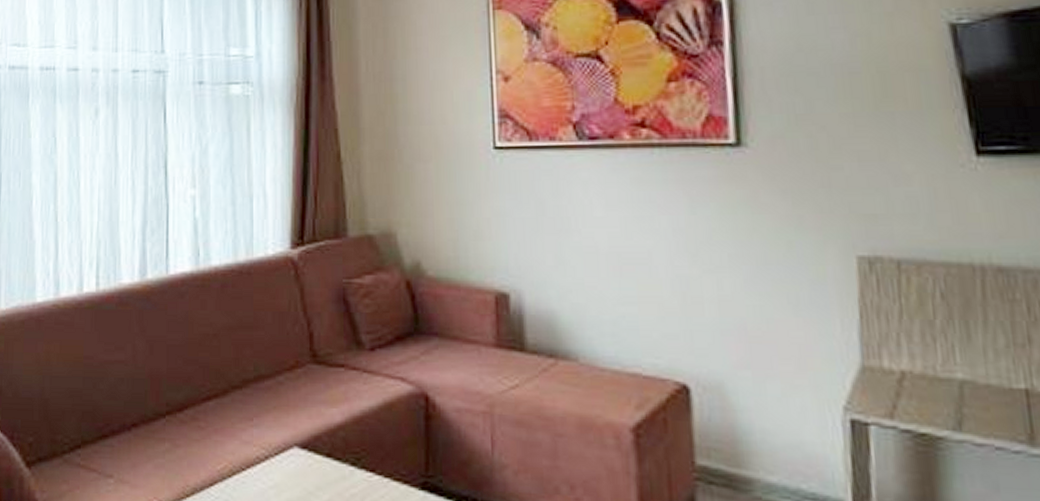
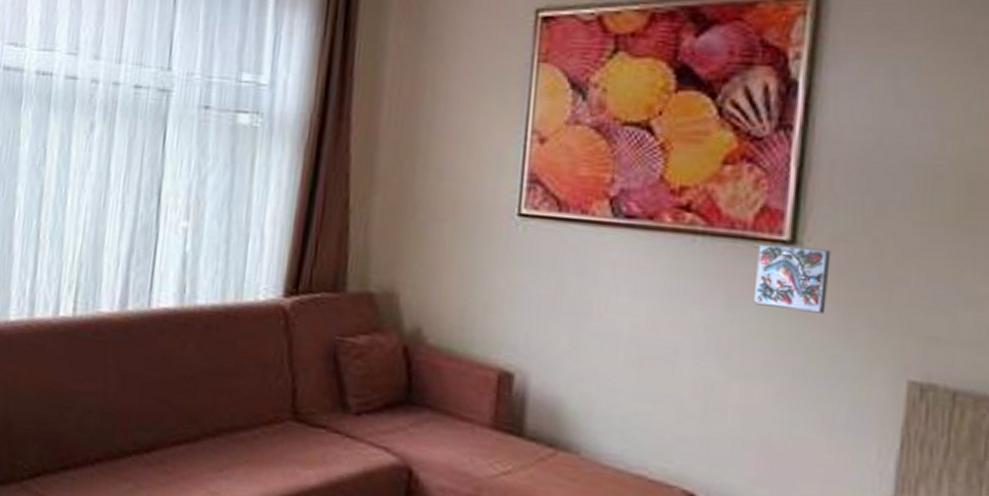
decorative tile: none [709,147,776,205] -> present [753,243,831,314]

